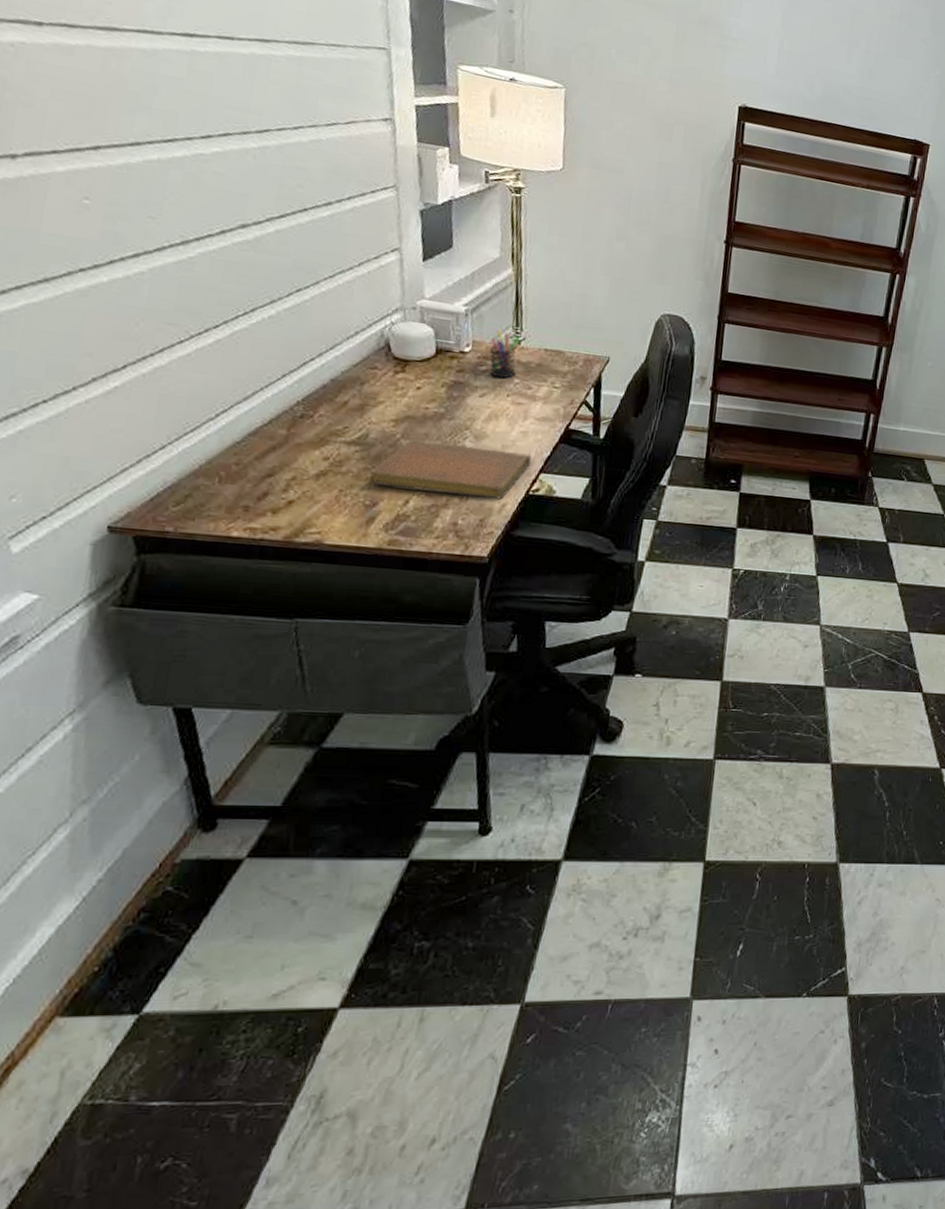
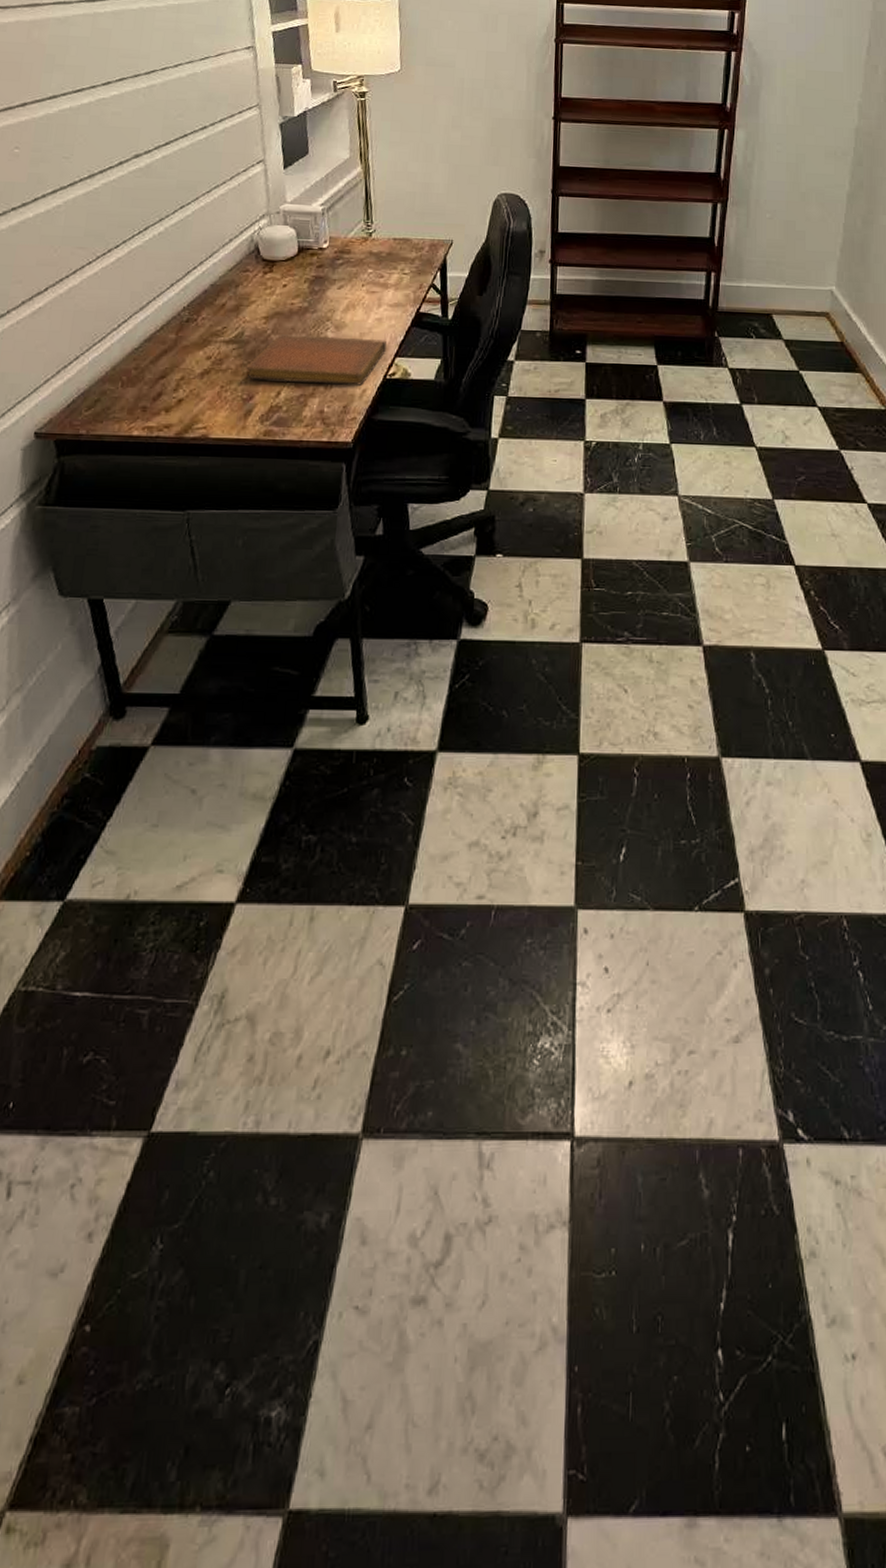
pen holder: present [489,330,521,379] -> none [344,225,372,270]

